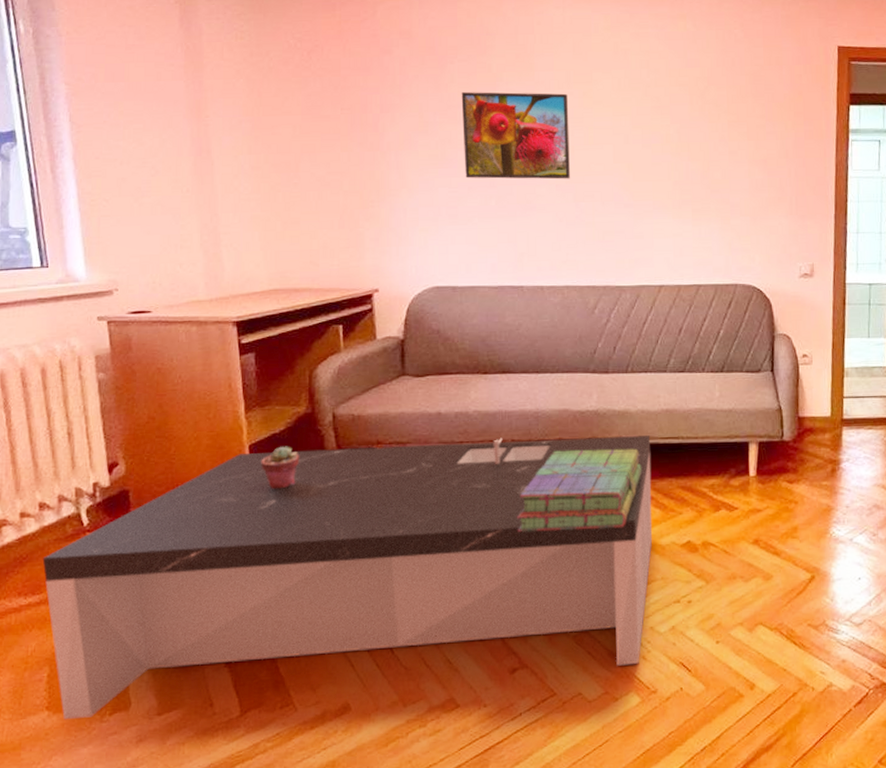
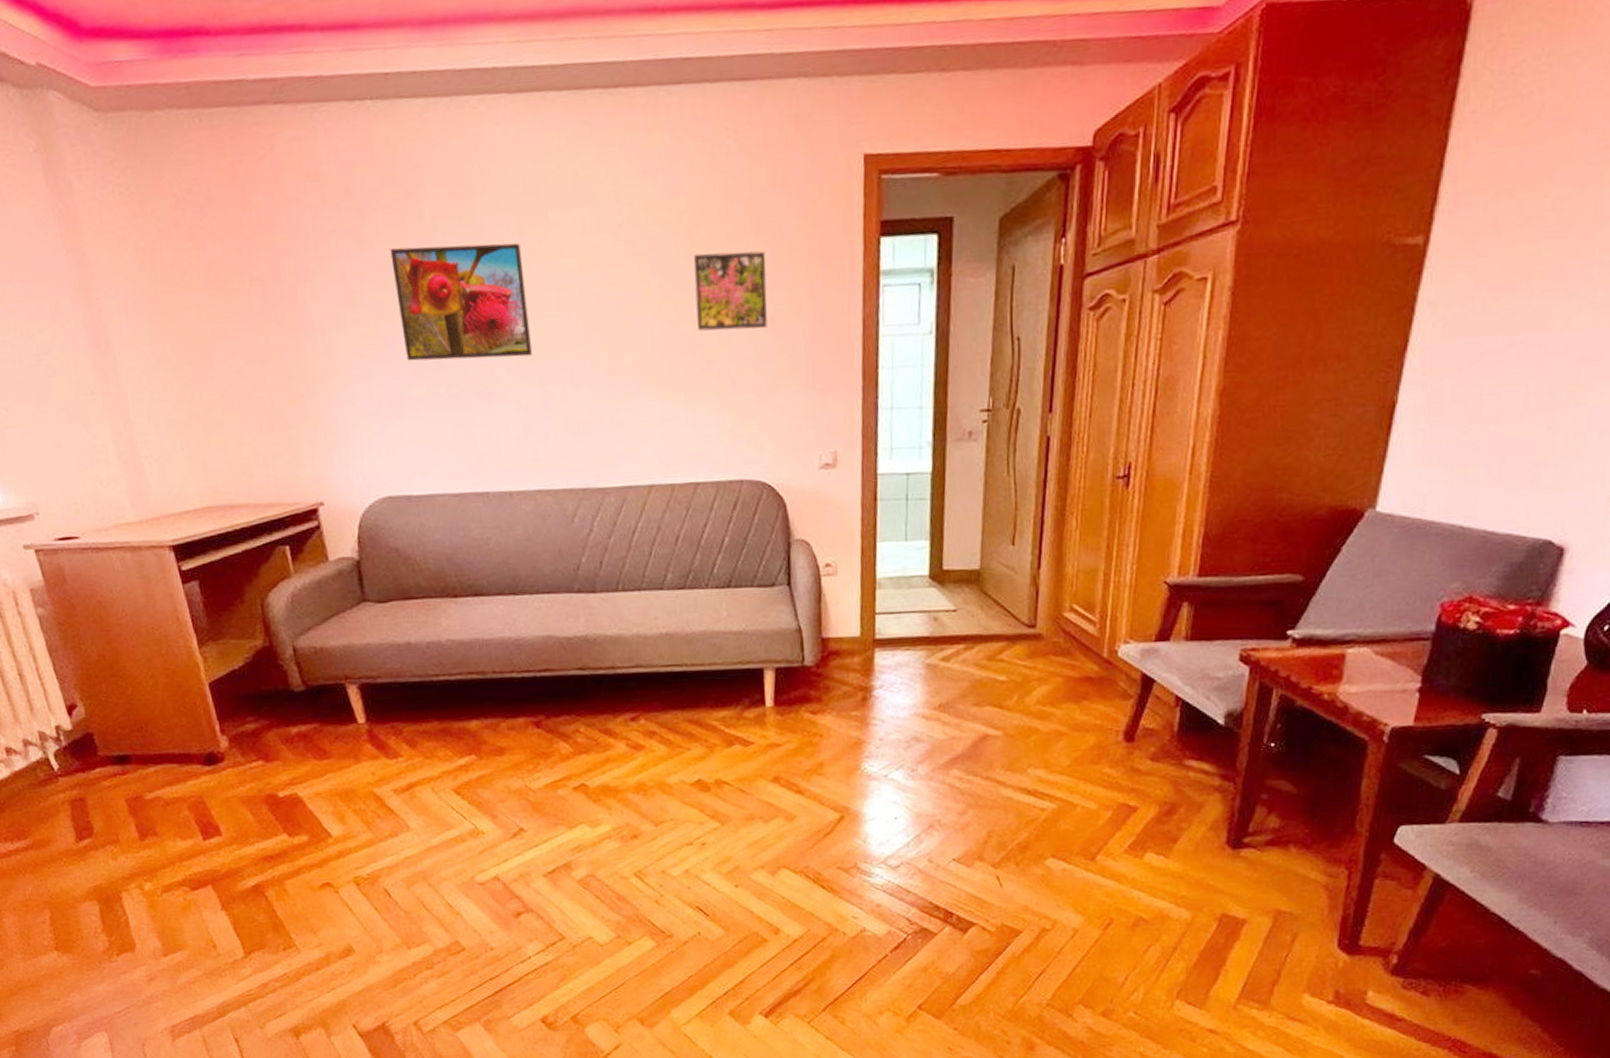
coffee table: present [42,435,652,720] -> none [20,663,658,960]
potted succulent: present [261,446,299,489] -> none [224,683,264,730]
stack of books: present [517,449,642,531] -> none [507,678,642,771]
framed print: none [705,109,762,168] -> present [693,251,768,331]

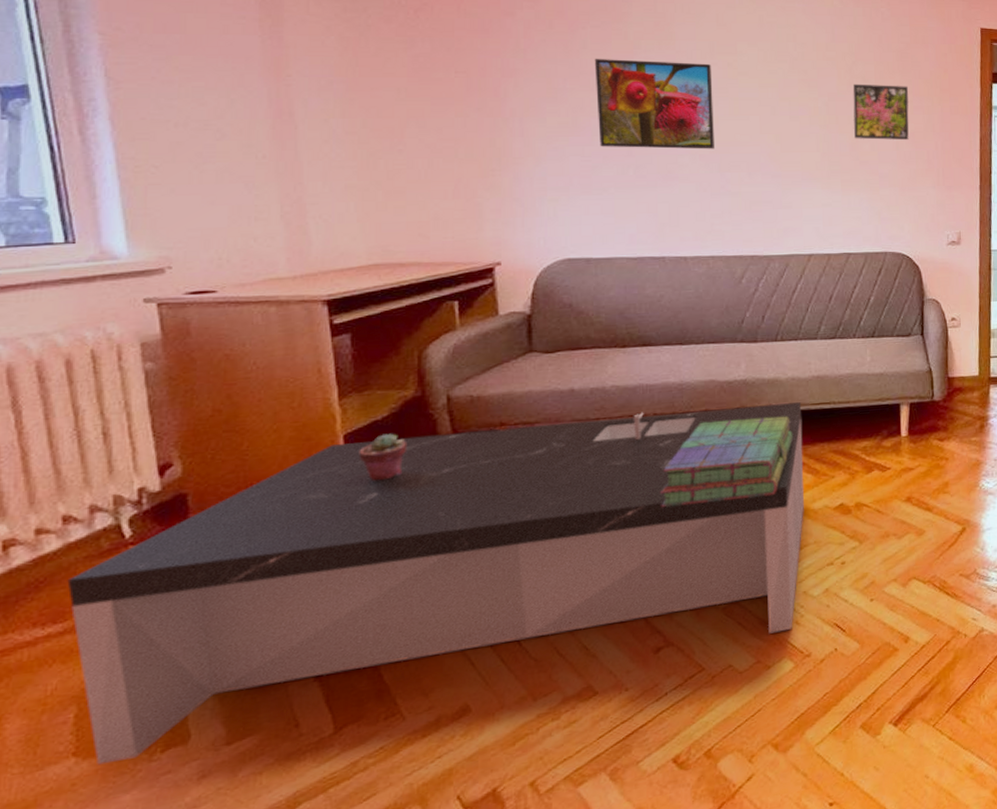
coffee table: none [20,663,658,960] -> present [67,402,804,765]
potted succulent: none [224,683,264,730] -> present [359,433,406,481]
stack of books: none [507,678,642,771] -> present [661,416,793,507]

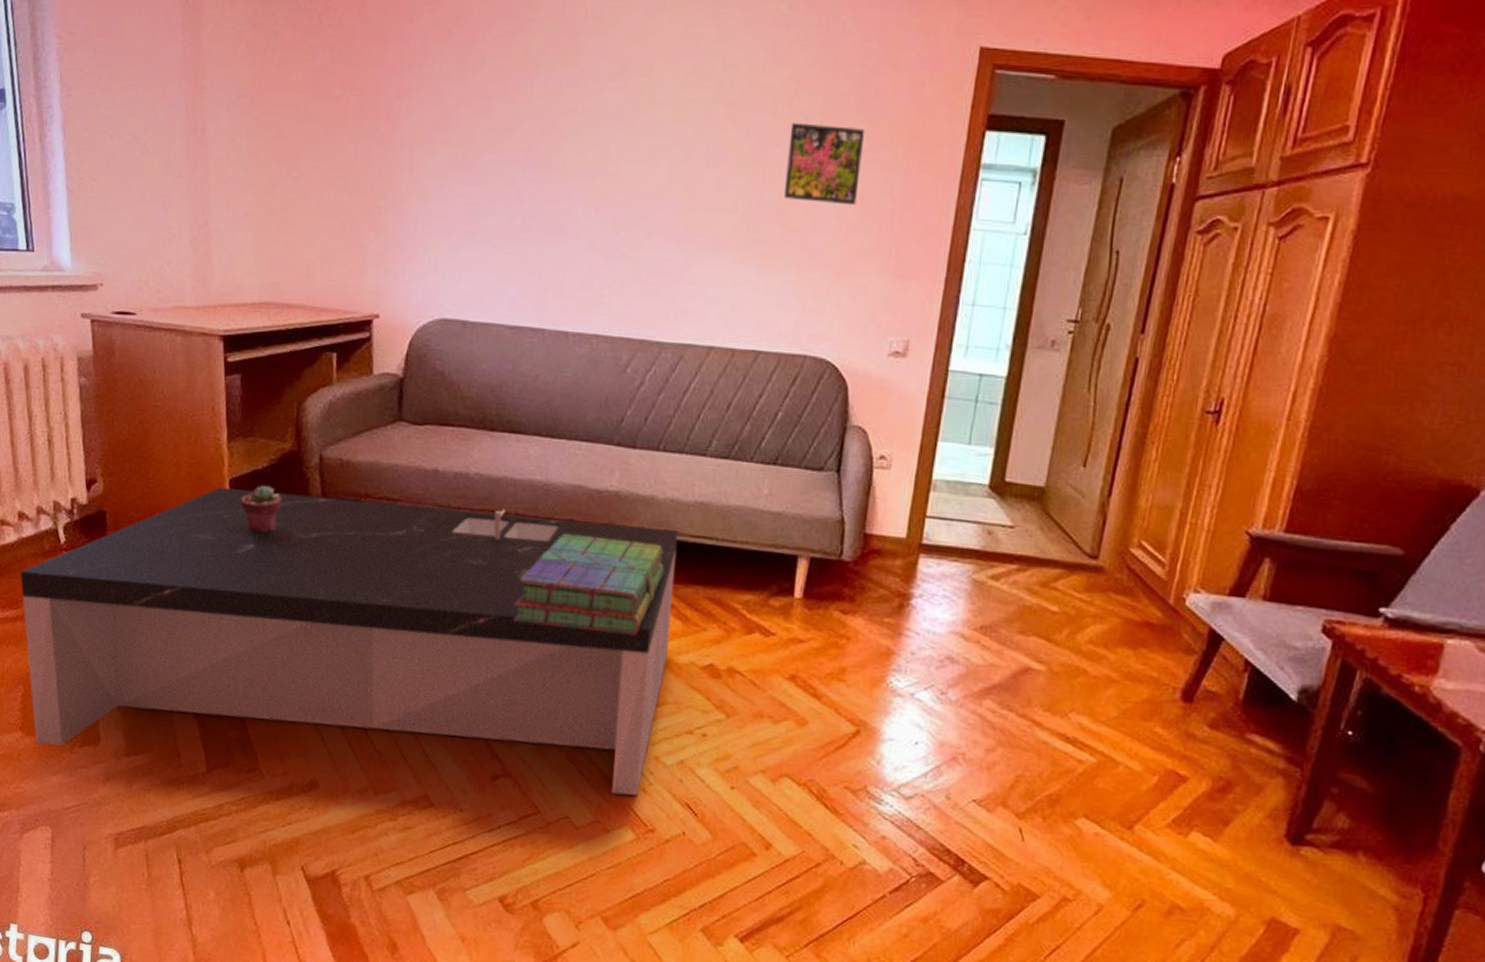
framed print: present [594,59,714,149] -> none [488,78,620,200]

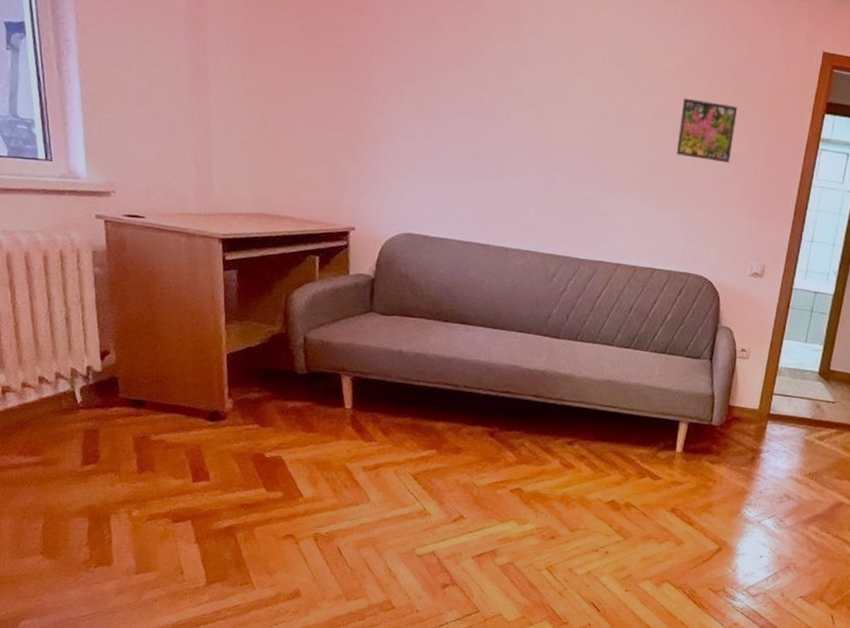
coffee table: present [20,487,679,796] -> none [40,360,591,598]
potted succulent: present [241,485,281,533] -> none [236,359,271,397]
stack of books: present [513,533,664,635] -> none [461,401,579,479]

